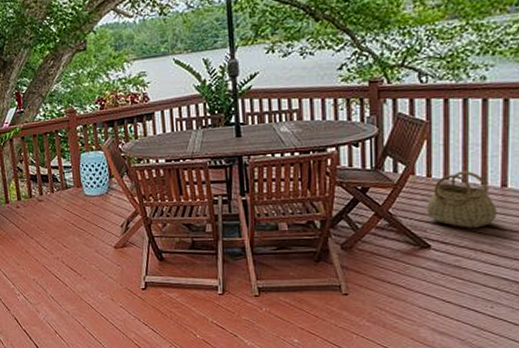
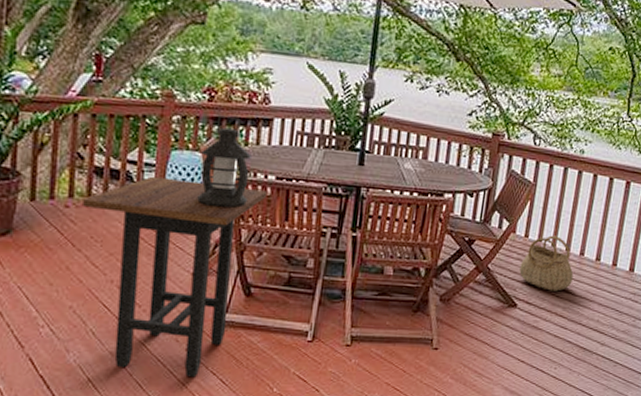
side table: none [27,173,160,328] -> present [83,176,267,378]
lantern: none [103,117,146,193] -> present [197,115,251,209]

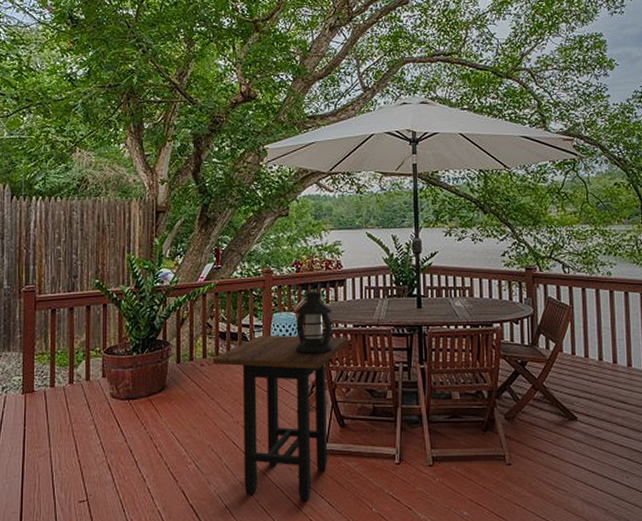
basket: present [519,235,574,292] -> none [573,351,626,403]

